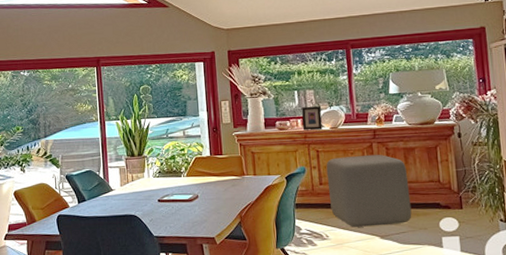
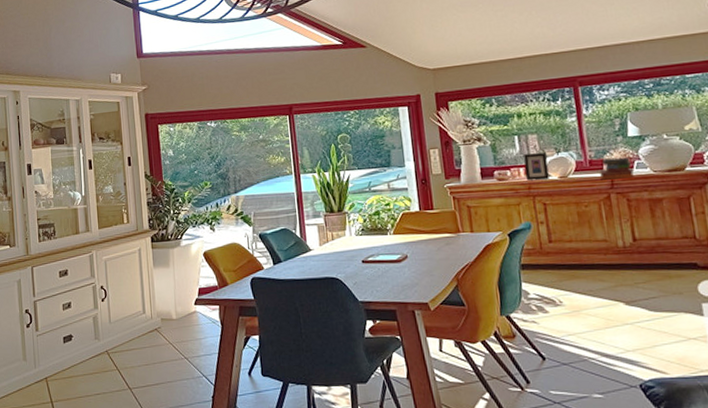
pouf: present [326,154,412,227] -> none [555,206,663,292]
books: none [363,111,393,131] -> present [598,156,634,180]

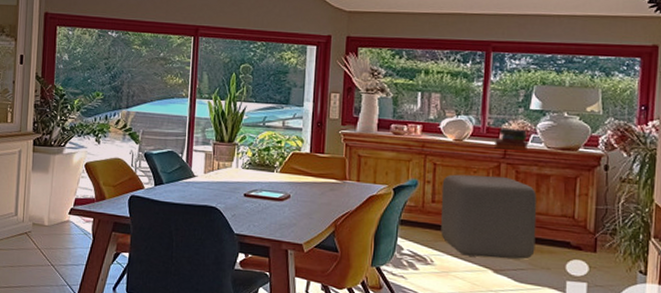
picture frame: present [524,153,549,181] -> none [421,112,446,140]
pouf: none [555,206,663,292] -> present [441,174,537,260]

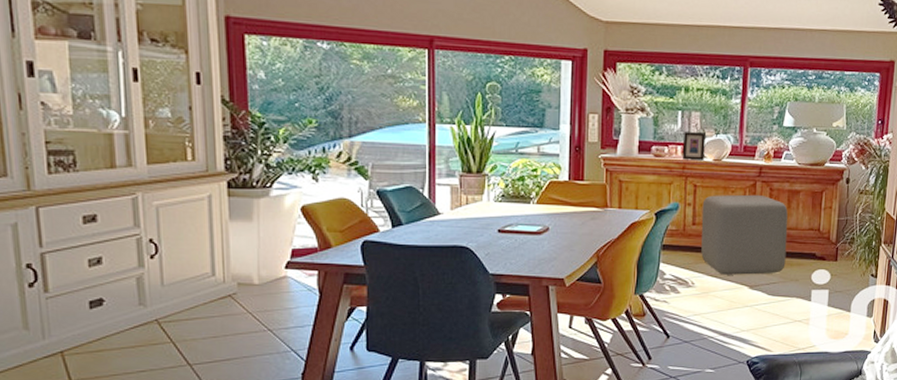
picture frame: none [421,112,446,140] -> present [682,132,706,160]
books: present [494,128,528,151] -> none [750,146,781,168]

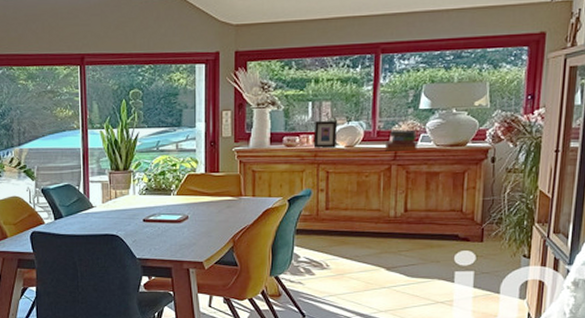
pouf: present [701,194,788,275] -> none [334,178,427,257]
books: none [750,146,781,168] -> present [384,129,418,151]

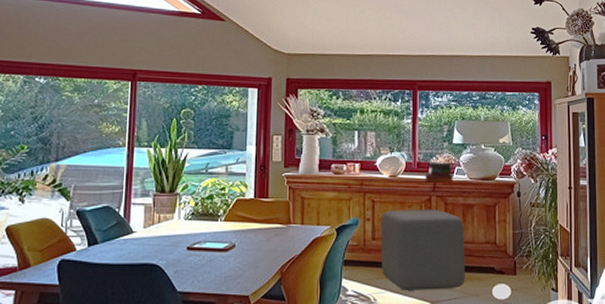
picture frame: present [313,121,337,148] -> none [359,150,381,177]
pouf: none [334,178,427,257] -> present [381,209,465,291]

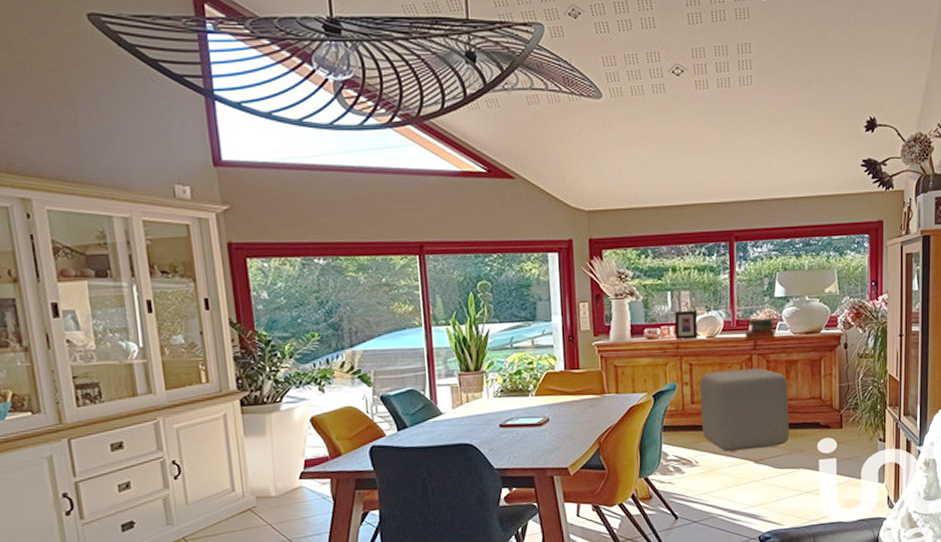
picture frame: none [359,150,381,177] -> present [674,311,698,340]

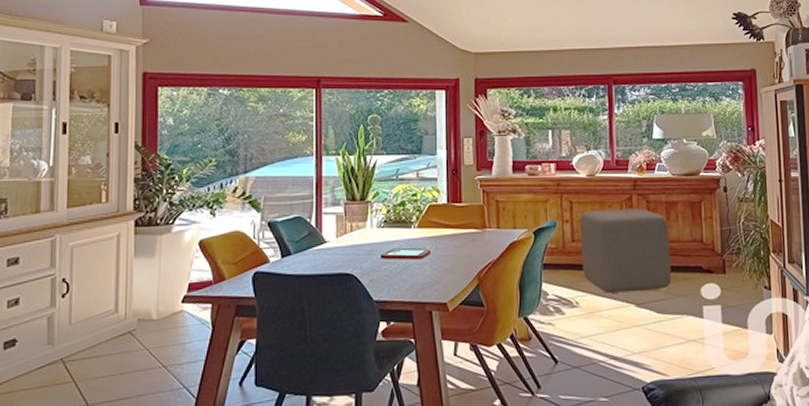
picture frame: present [674,311,698,340] -> none [555,149,578,177]
books: present [744,317,775,341] -> none [623,158,655,181]

